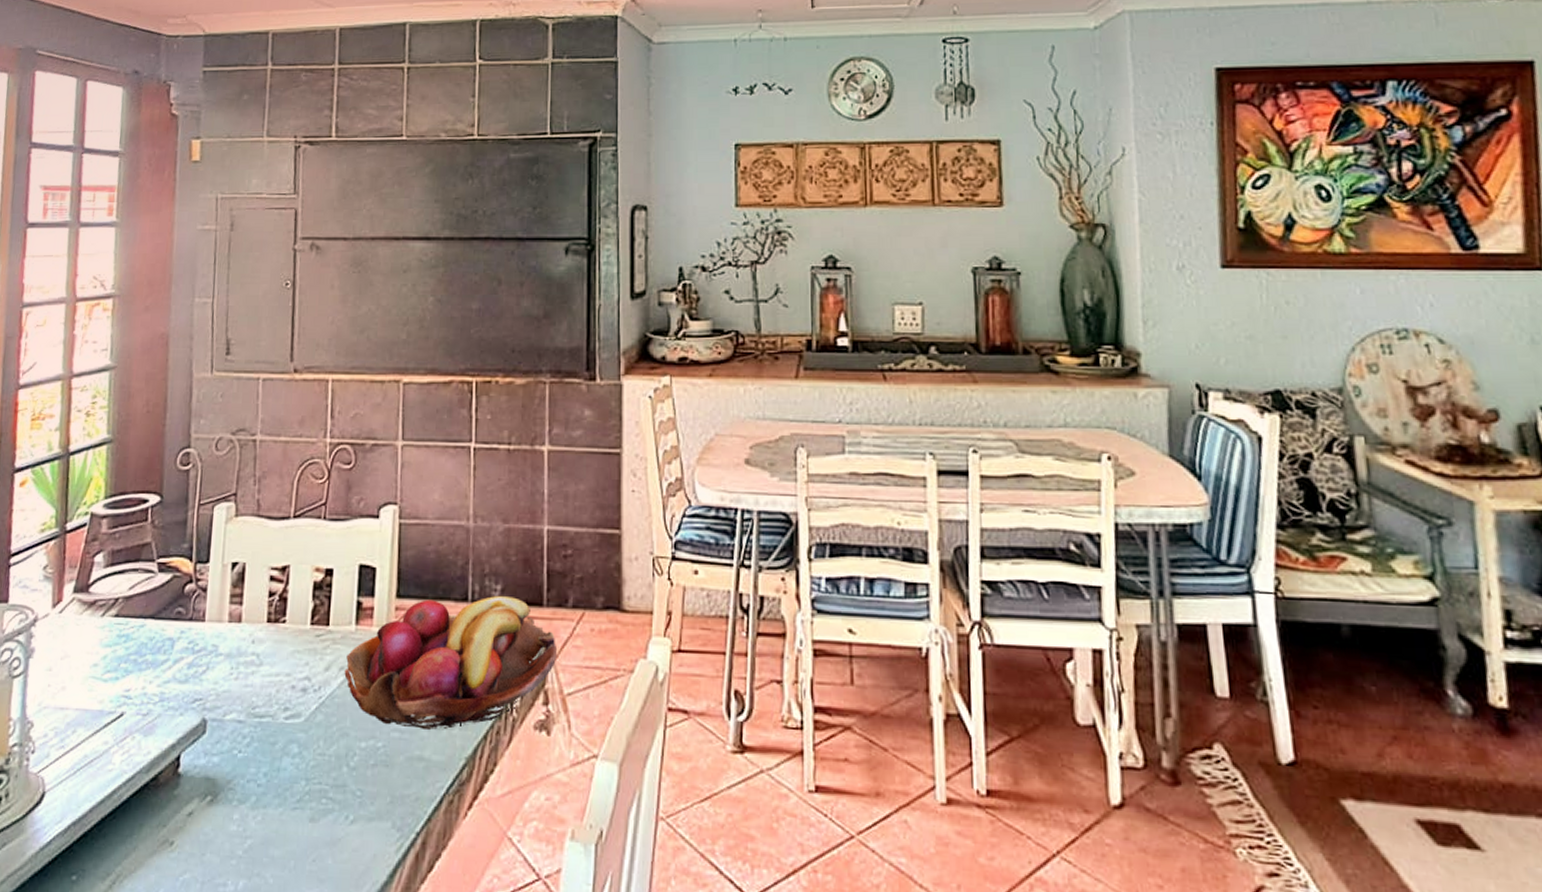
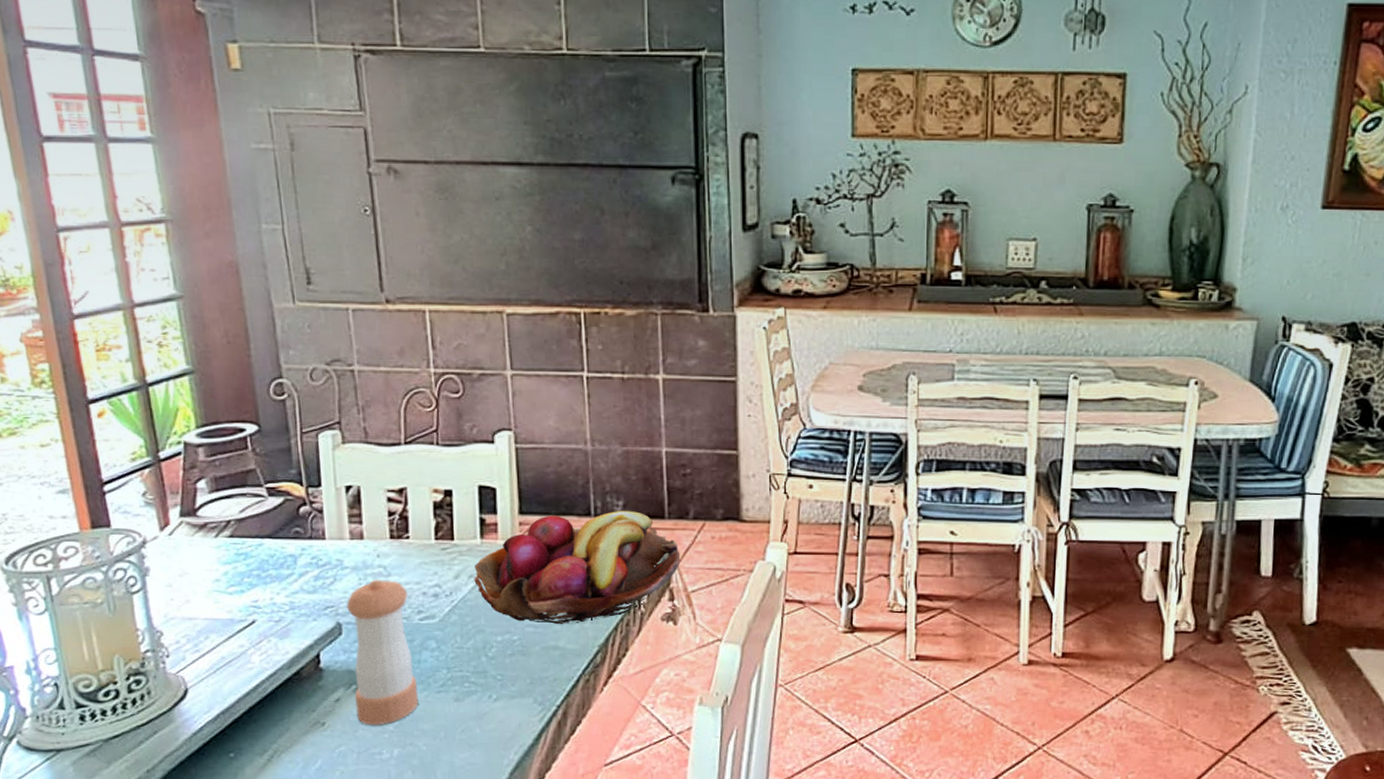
pepper shaker: none [206,668,277,849] -> present [346,579,419,726]

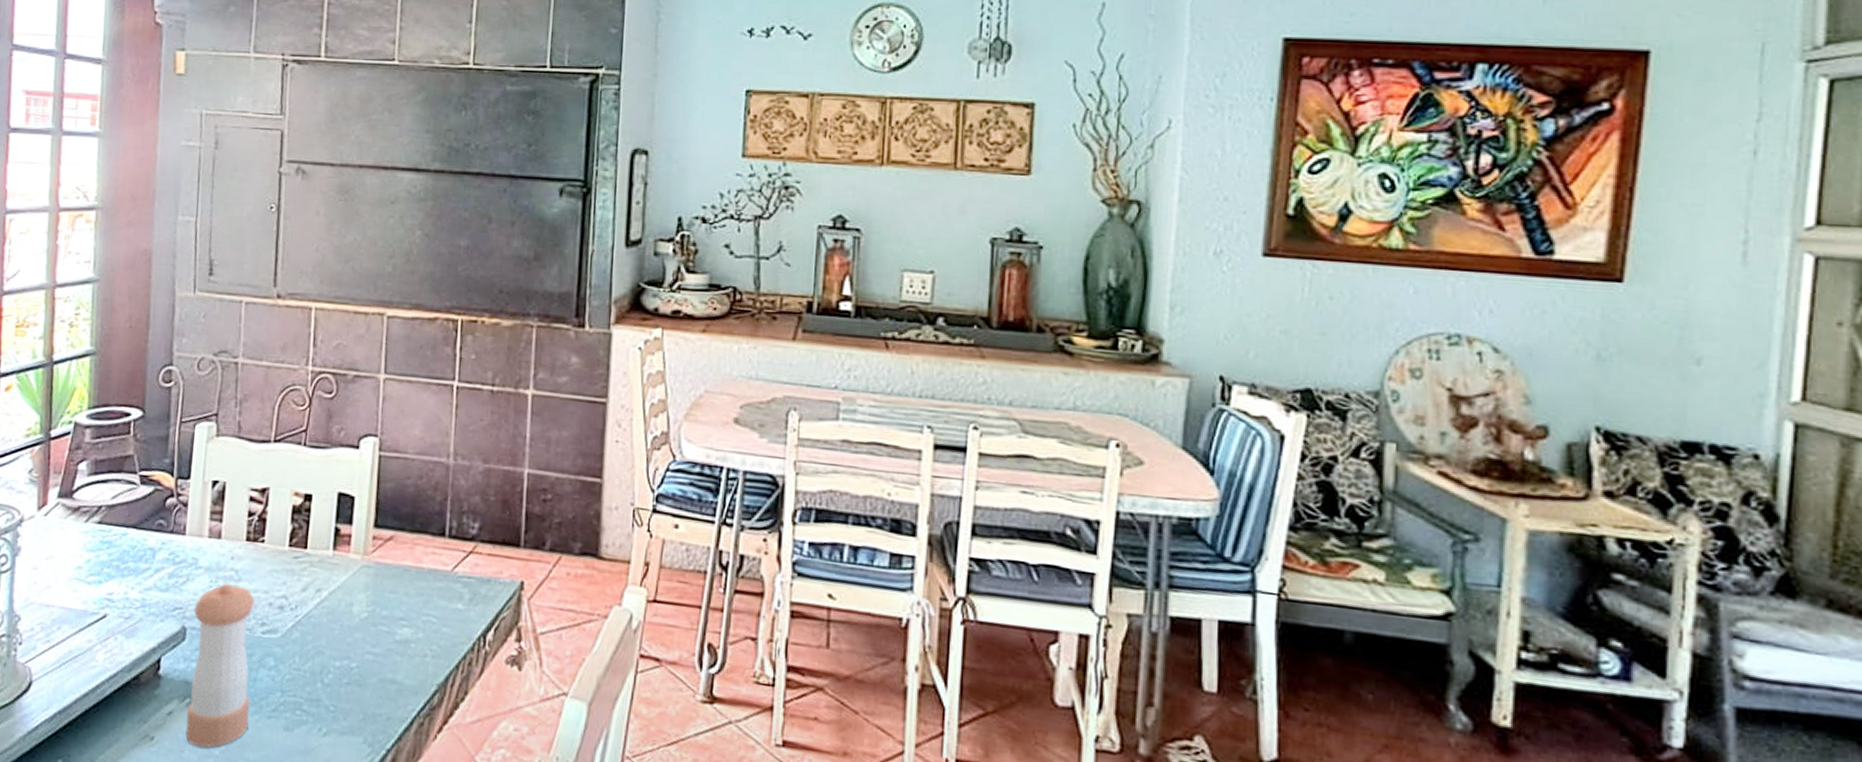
fruit basket: present [474,511,681,624] -> none [320,531,533,656]

